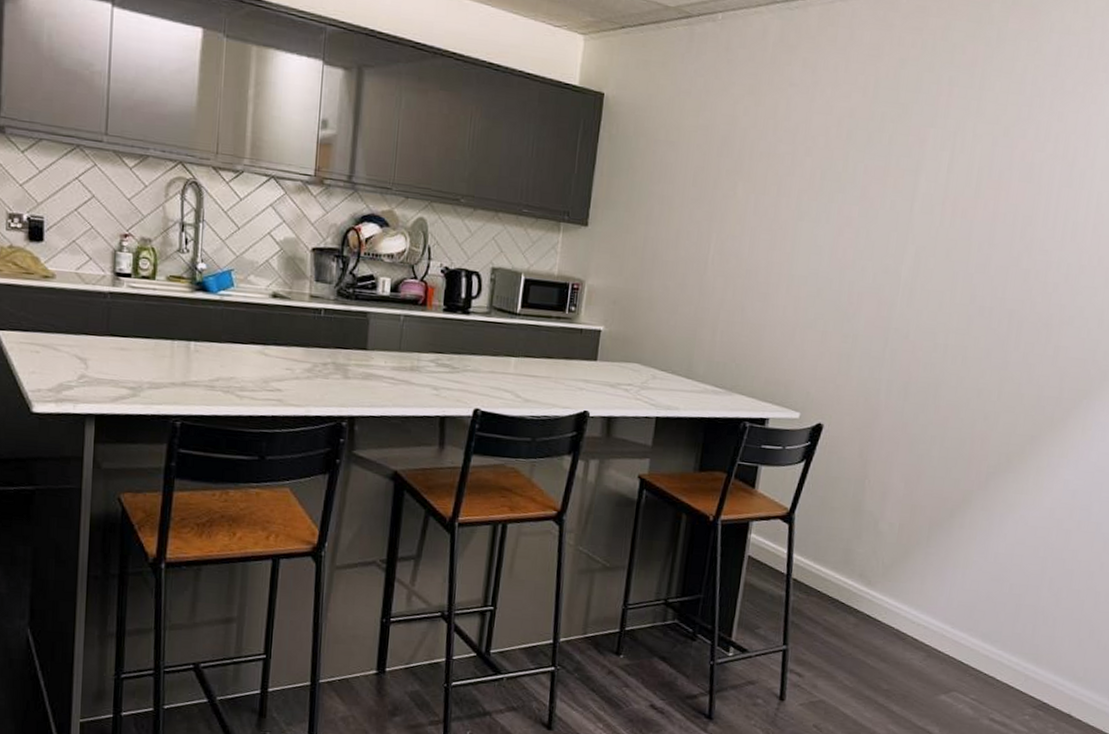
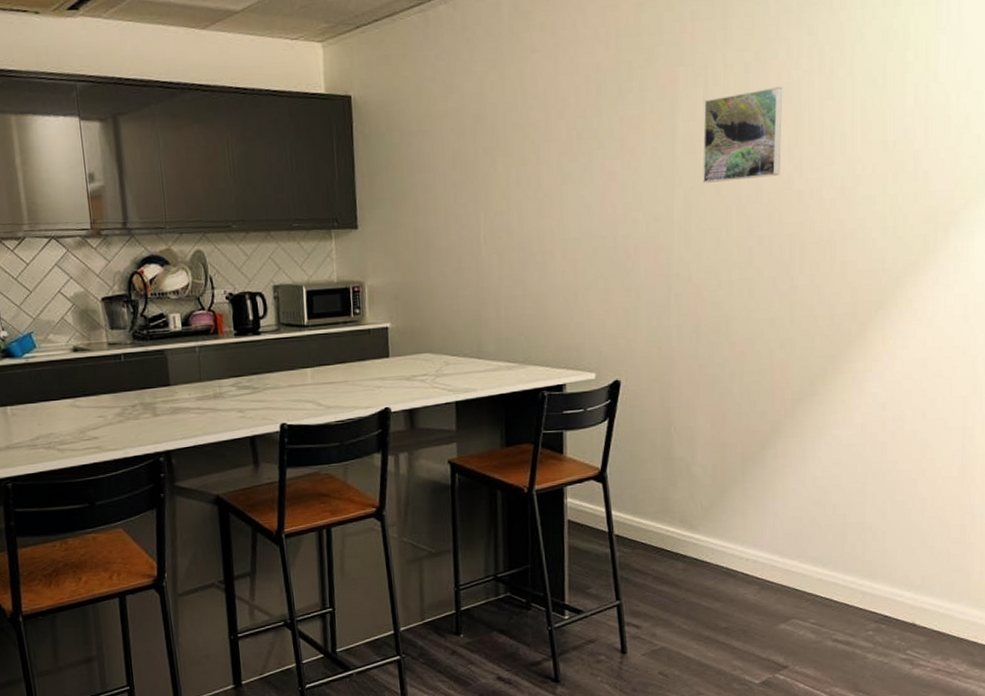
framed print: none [935,164,1026,252] -> present [703,86,783,183]

